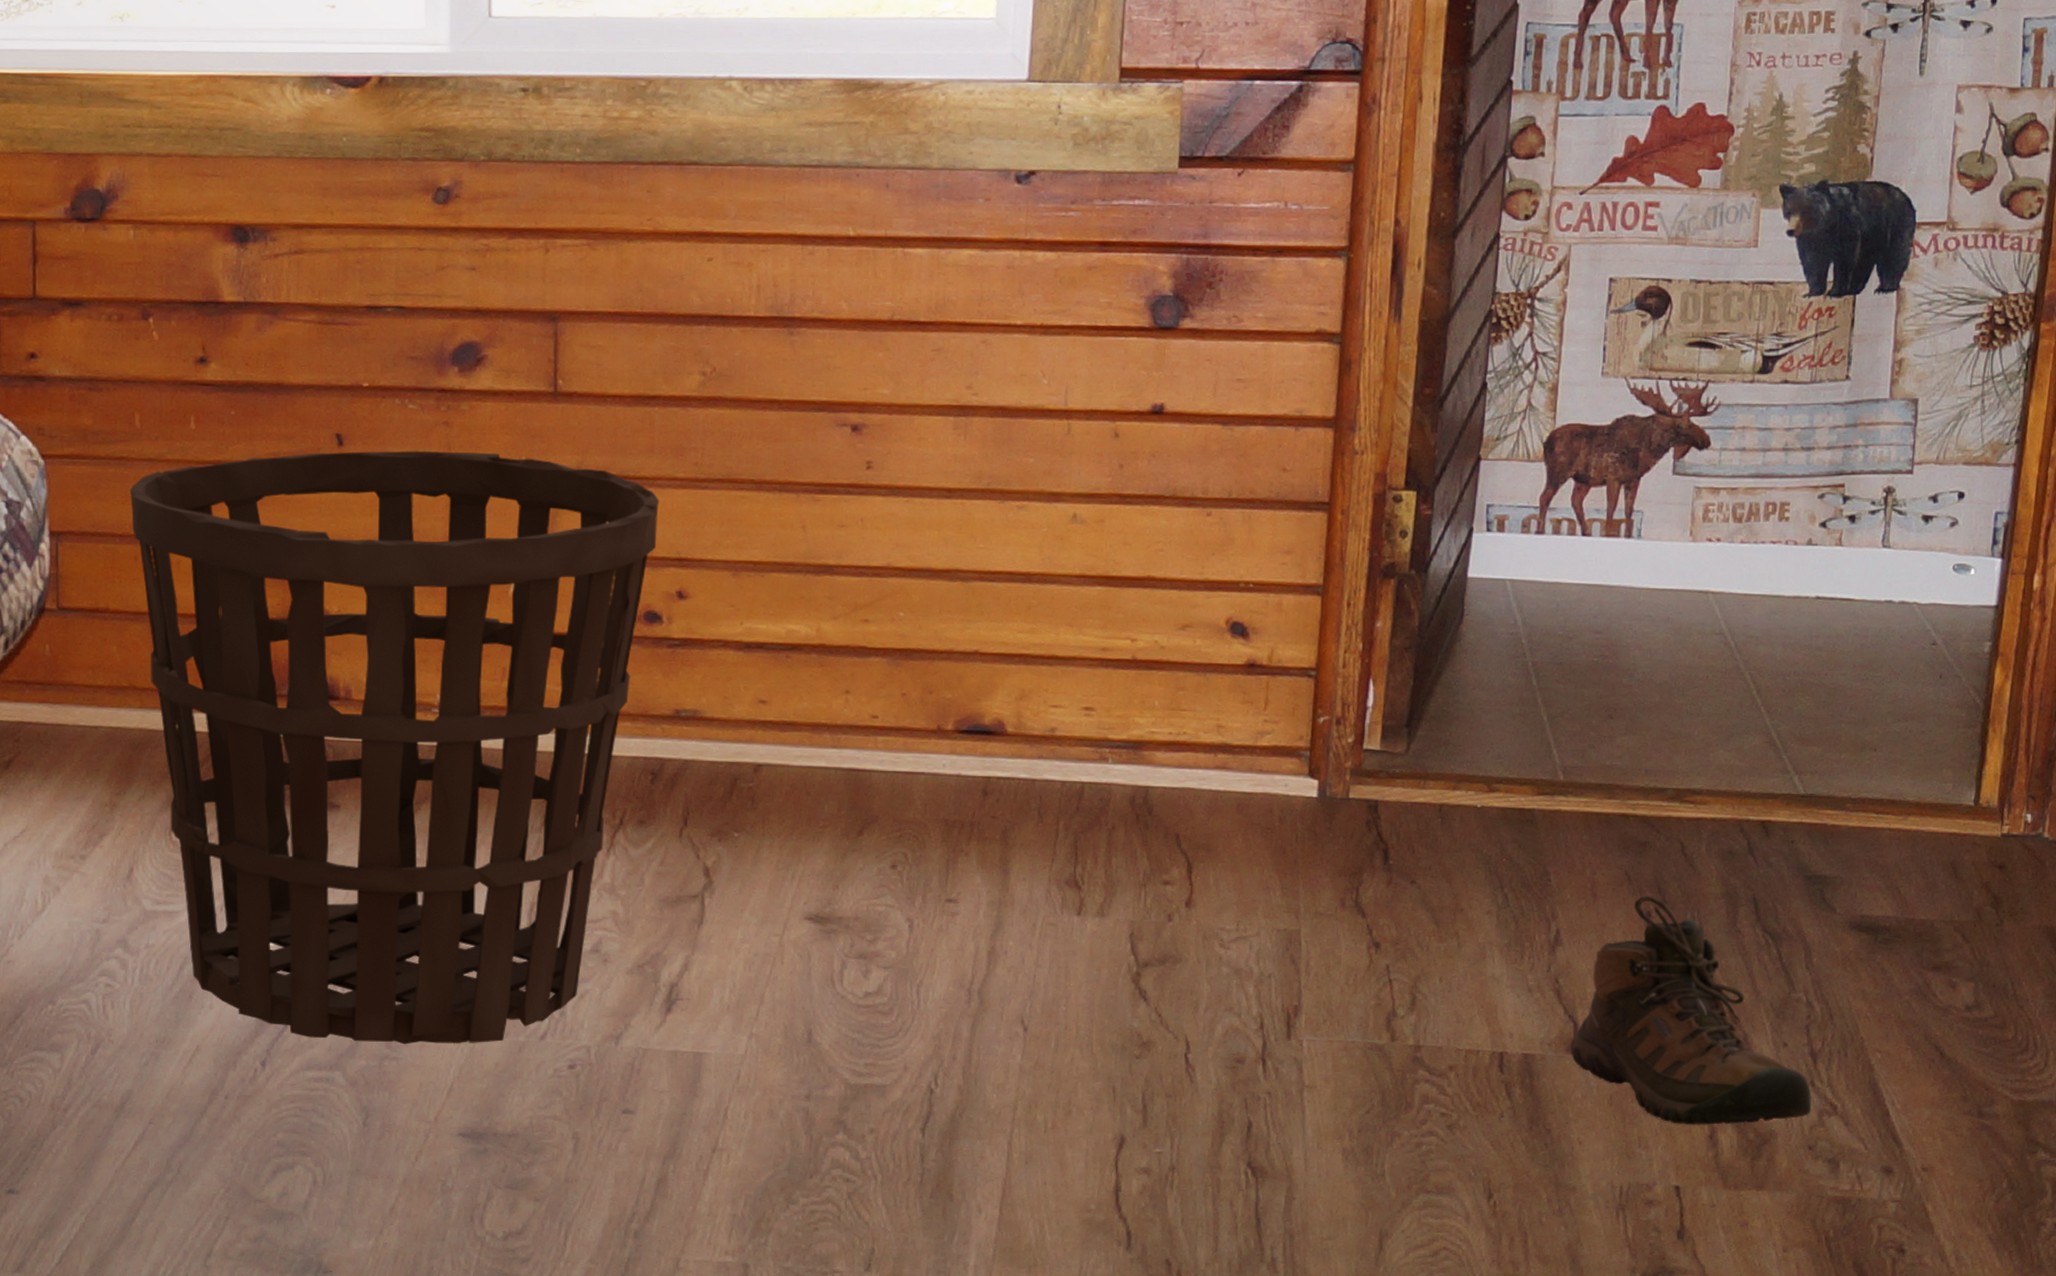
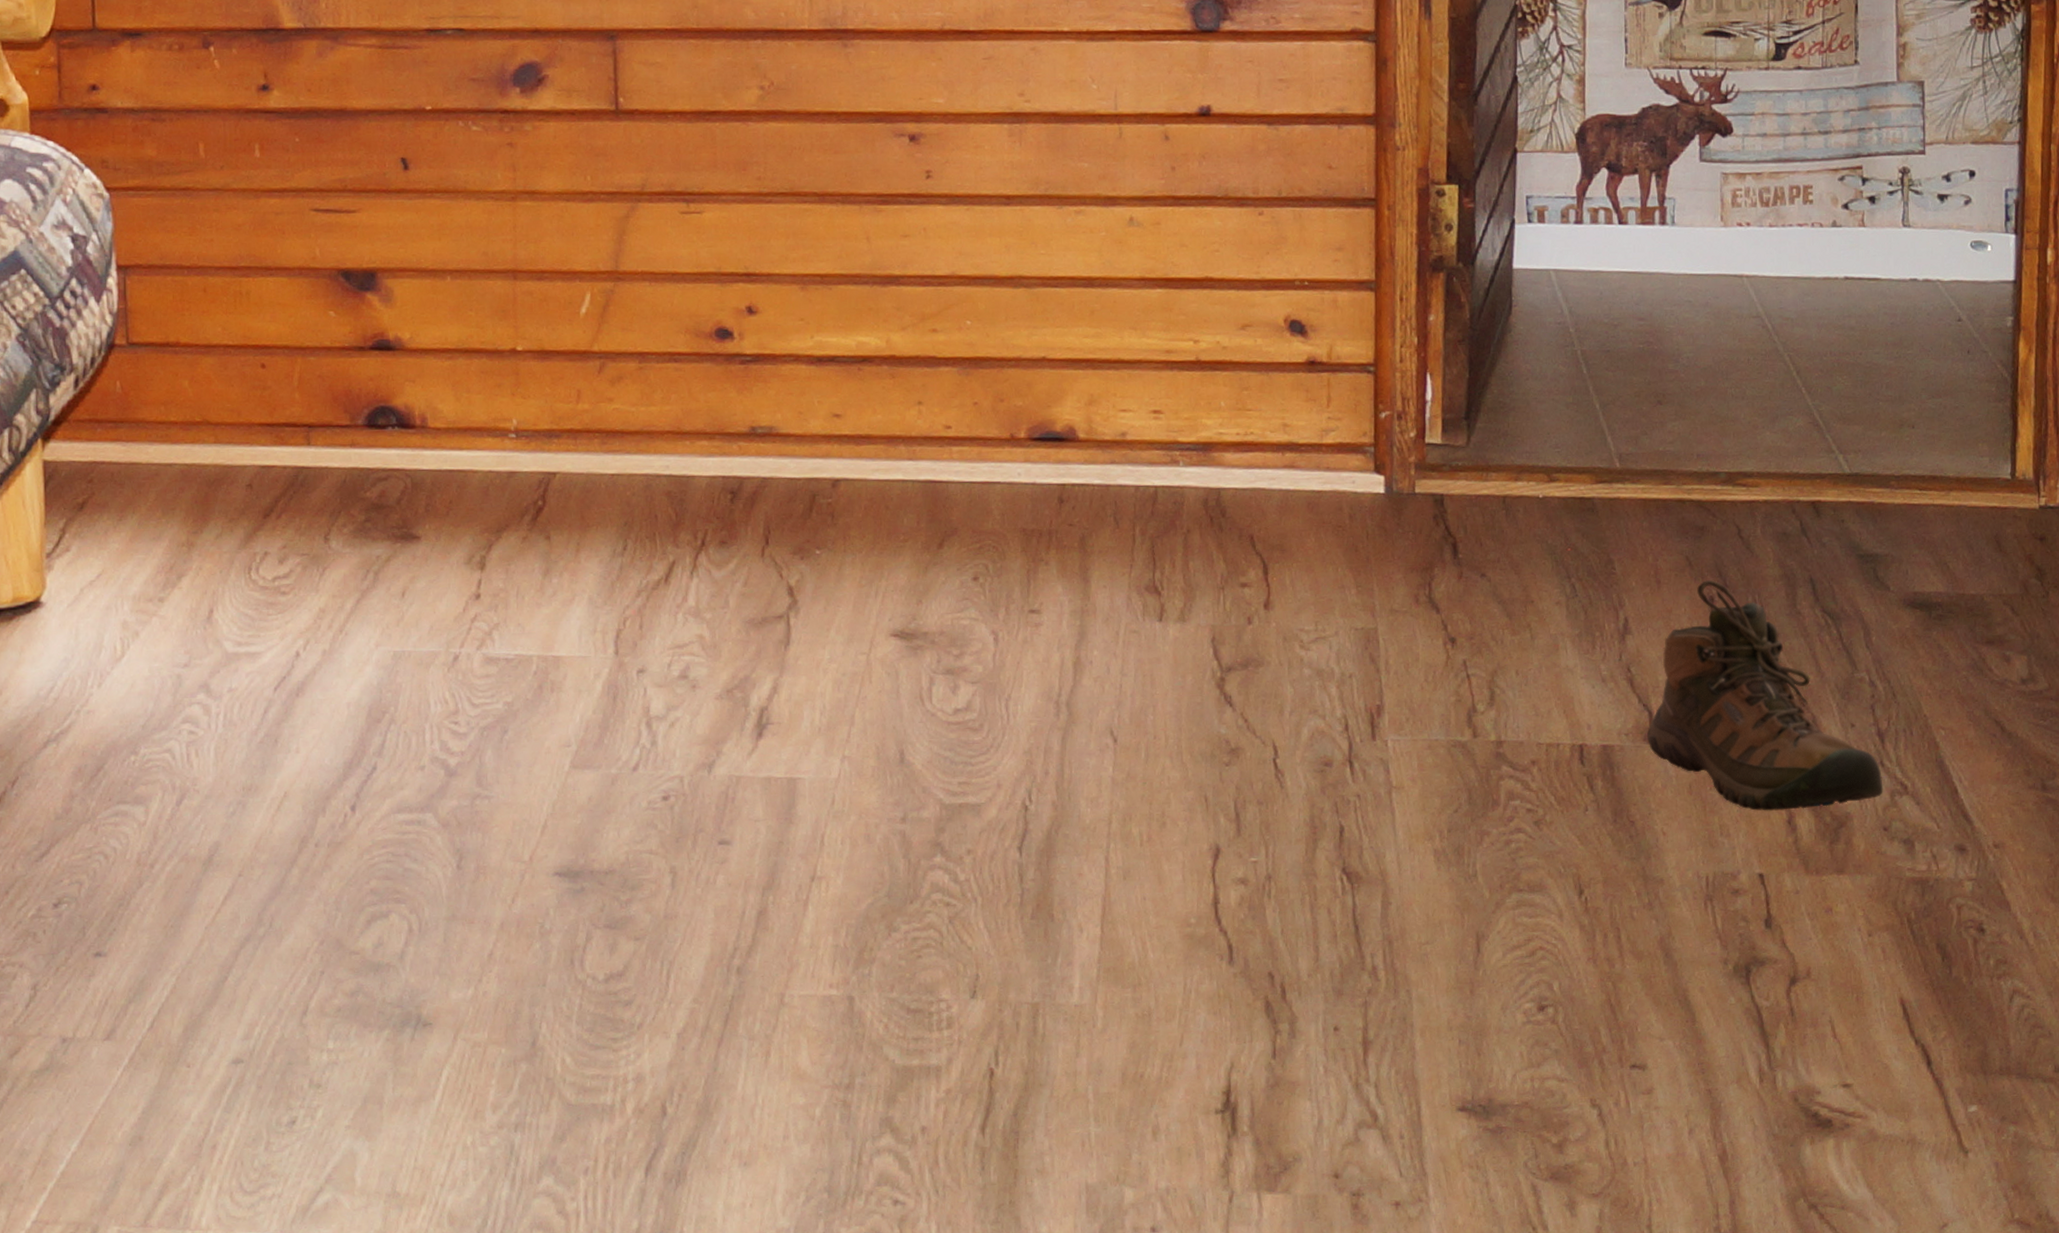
basket: present [130,450,659,1045] -> none [197,172,725,782]

